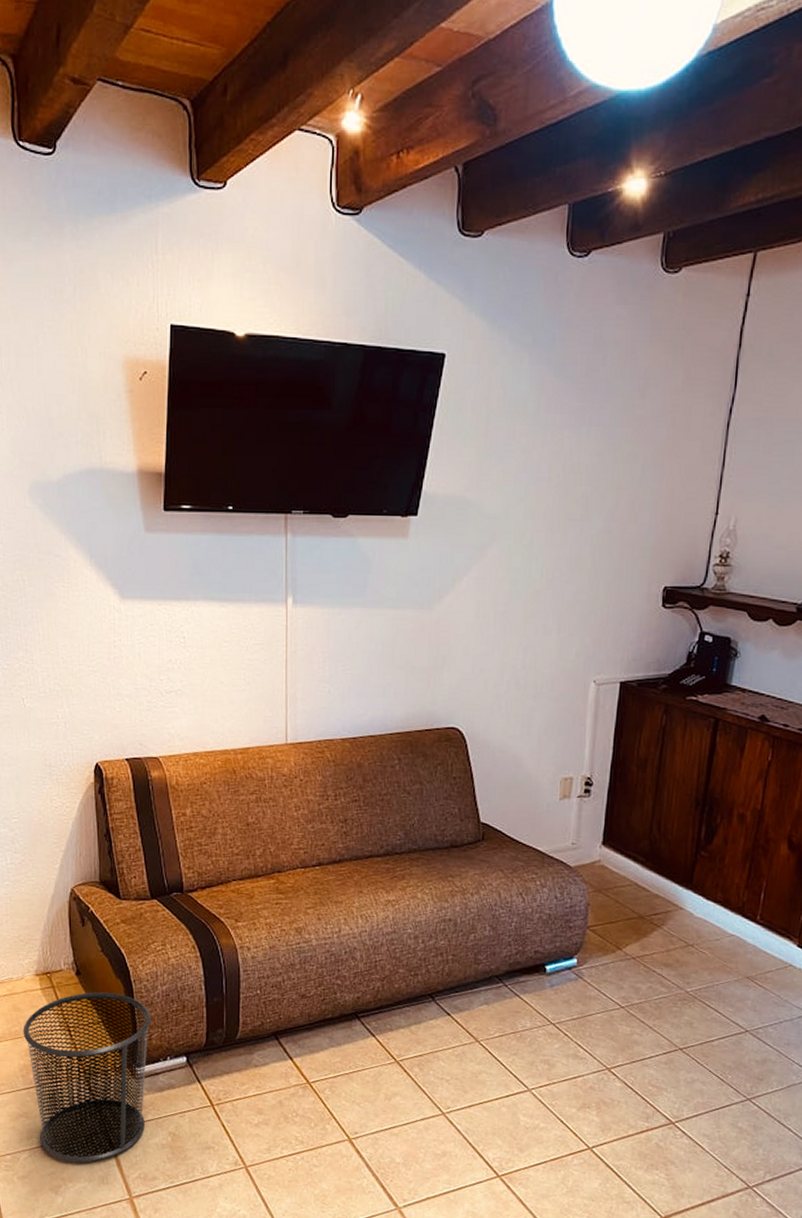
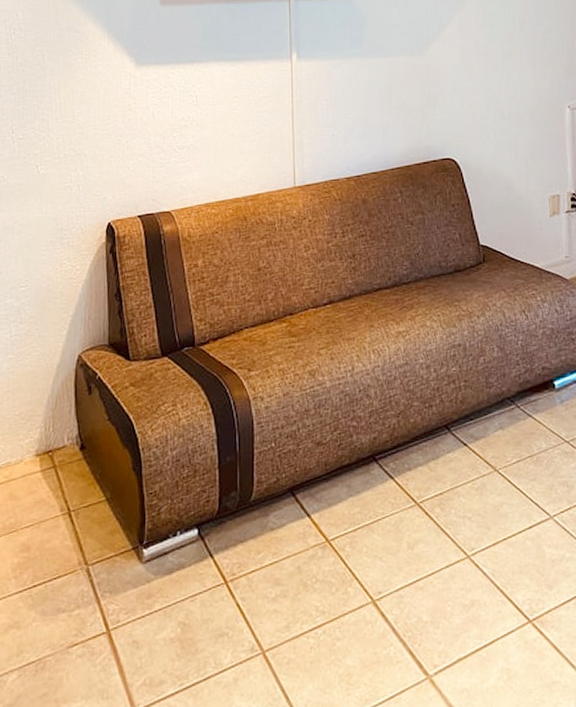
waste bin: present [23,992,152,1163] -> none [18,465,161,677]

